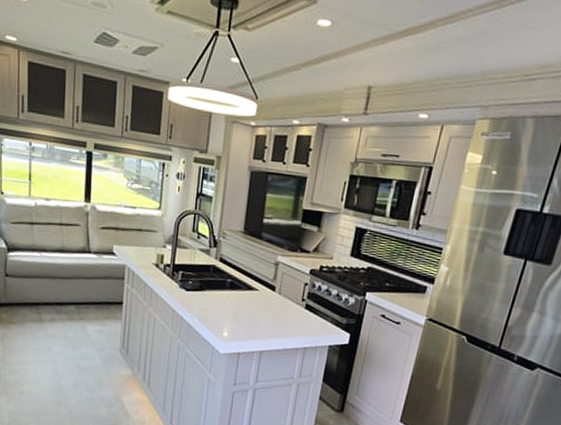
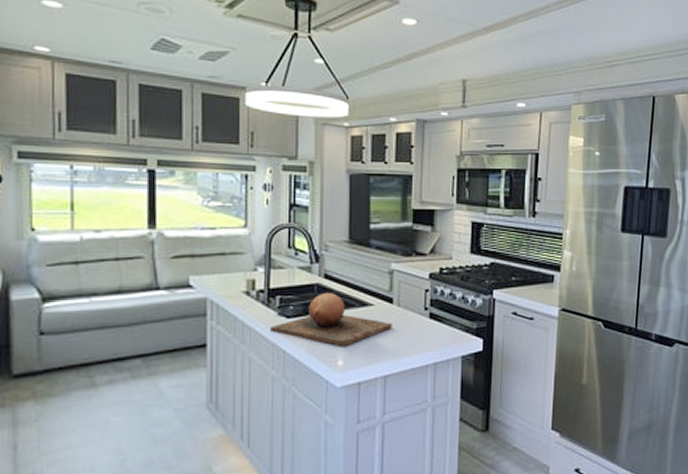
chopping board: none [172,274,272,322] -> present [270,293,392,347]

